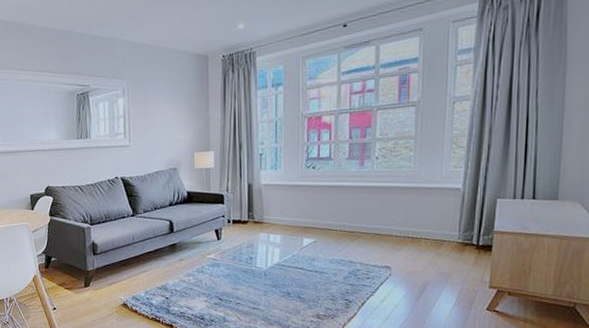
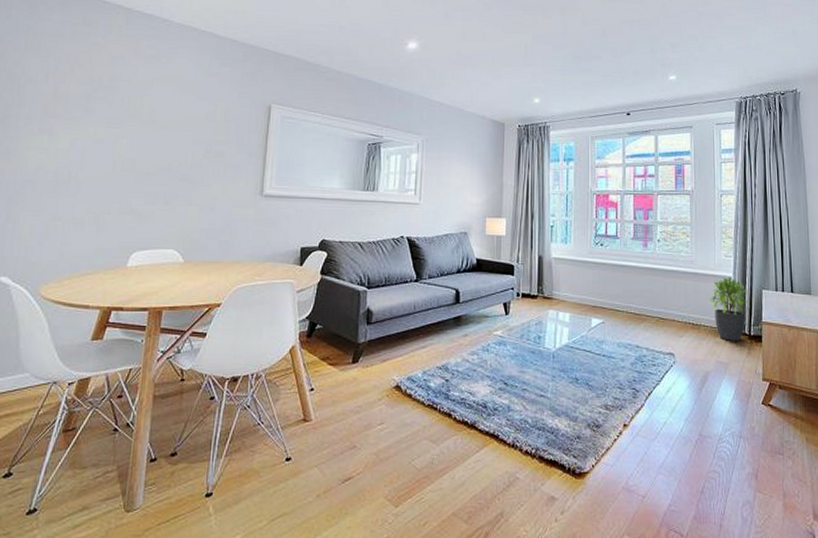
potted plant: none [431,189,478,252] -> present [708,277,749,341]

